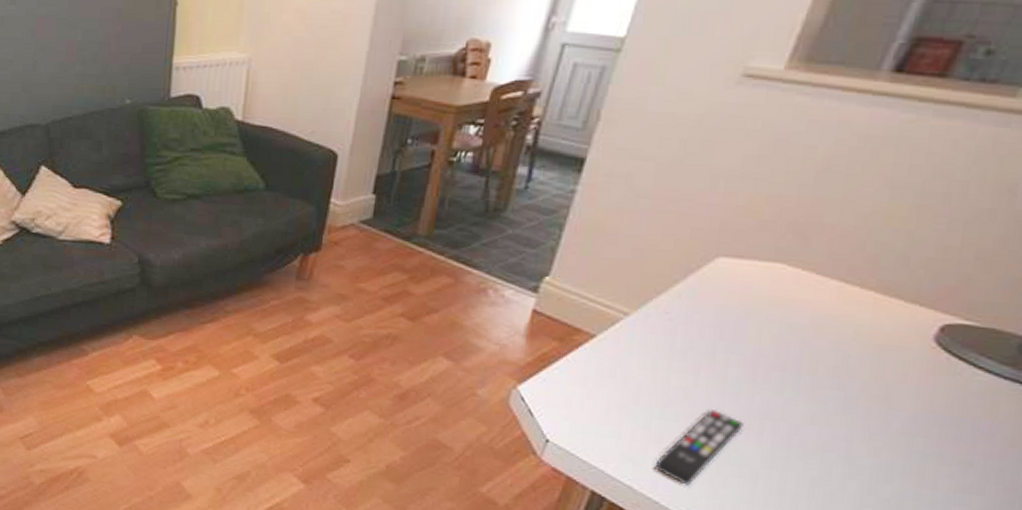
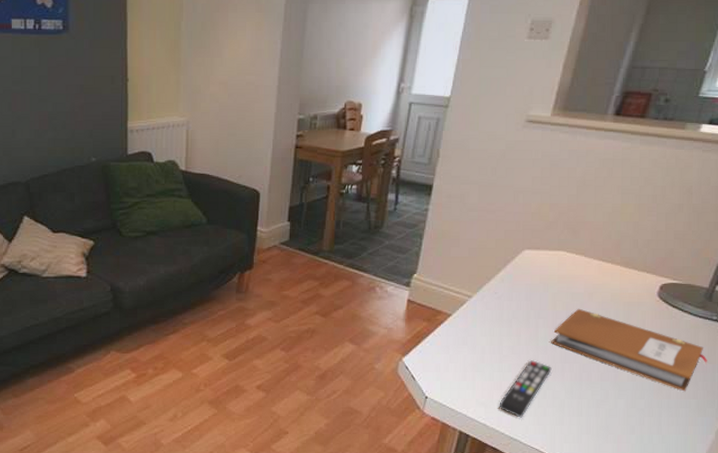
notebook: none [746,346,1010,483] -> present [551,308,707,392]

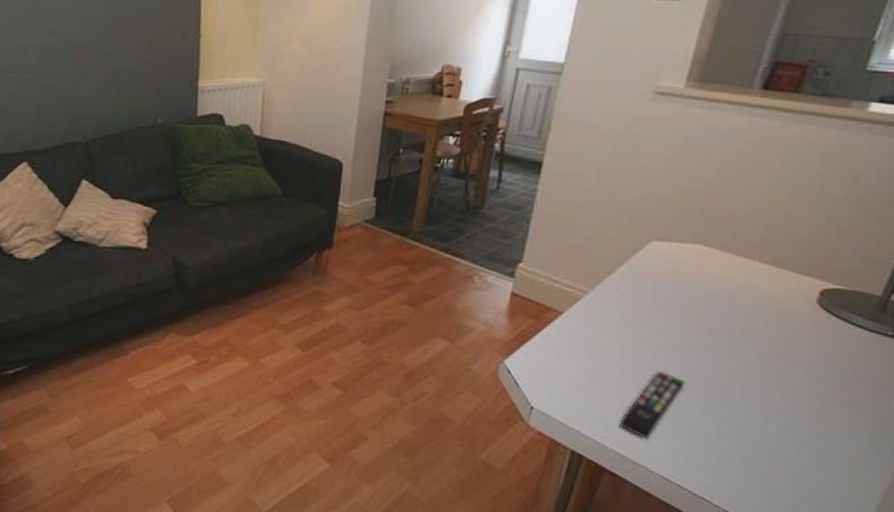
notebook: present [551,308,707,392] -> none [684,313,881,421]

